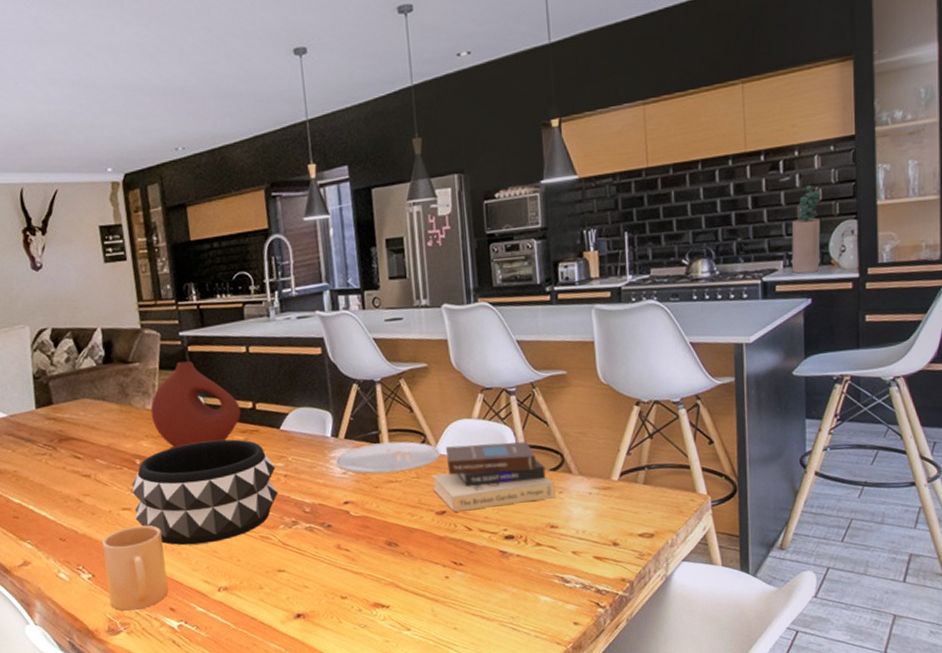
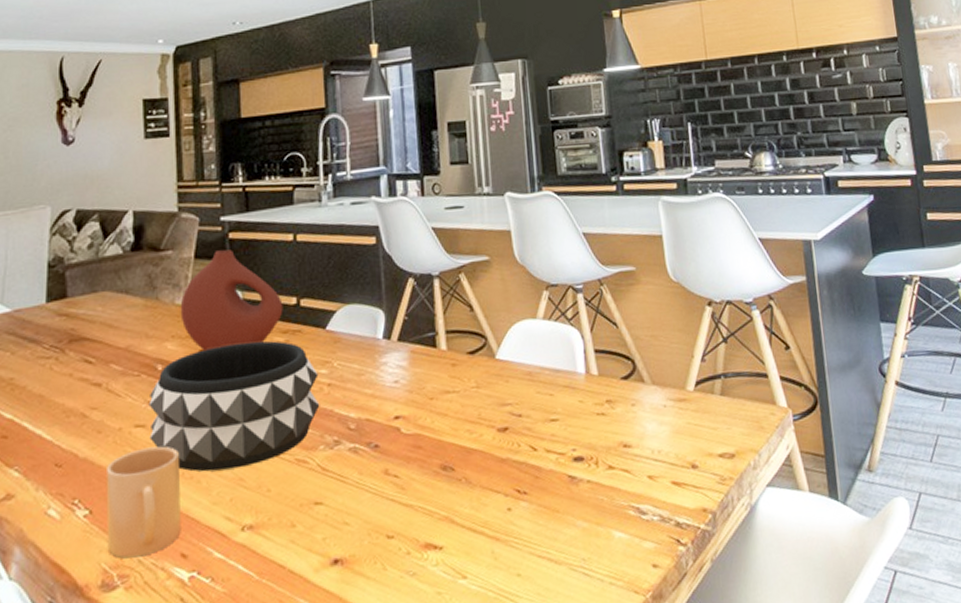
plate: present [335,441,441,475] -> none [386,344,504,384]
books: present [431,441,555,512] -> none [492,345,628,429]
vase: present [791,181,821,275] -> none [847,79,878,171]

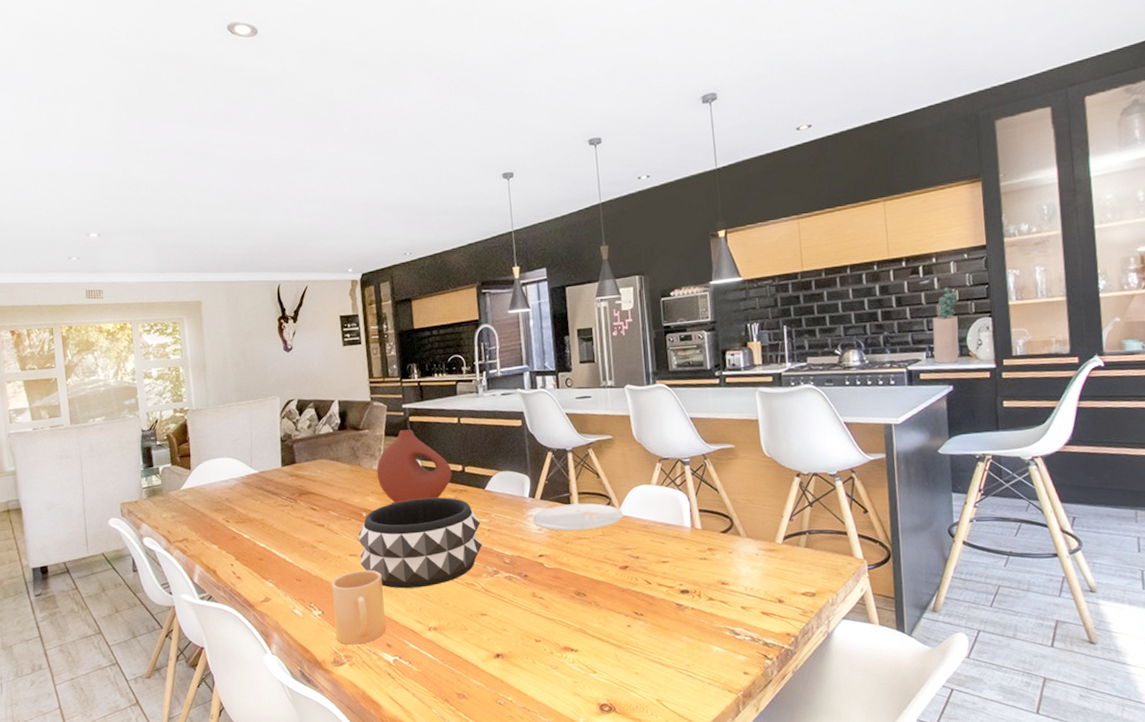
plate: none [386,344,504,384] -> present [532,503,624,532]
vase: none [847,79,878,171] -> present [932,284,959,365]

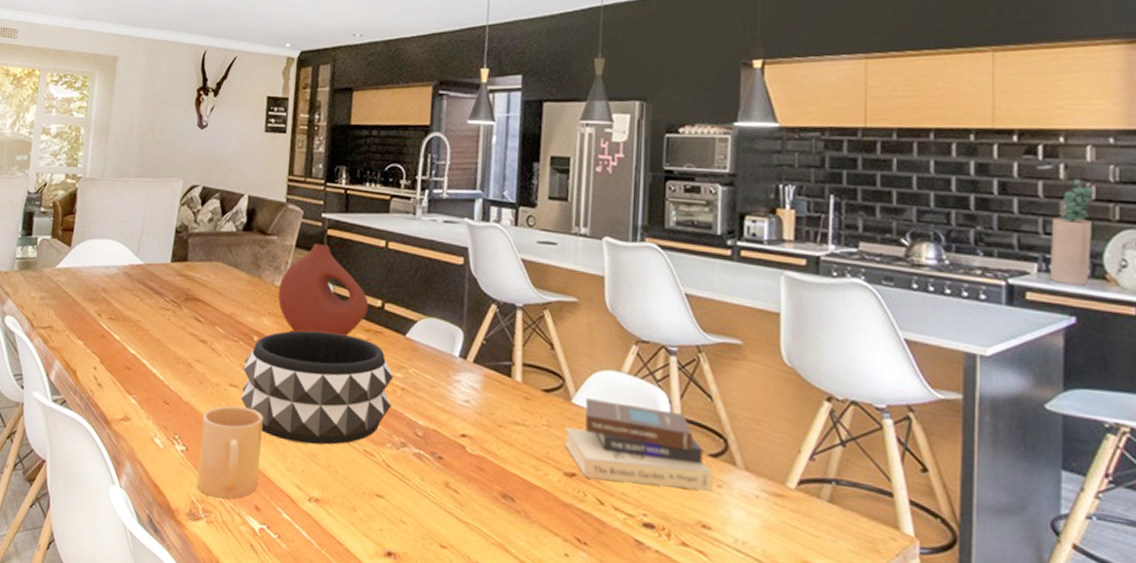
plate: present [532,503,624,532] -> none [459,374,580,417]
books: none [615,506,726,567] -> present [564,398,713,491]

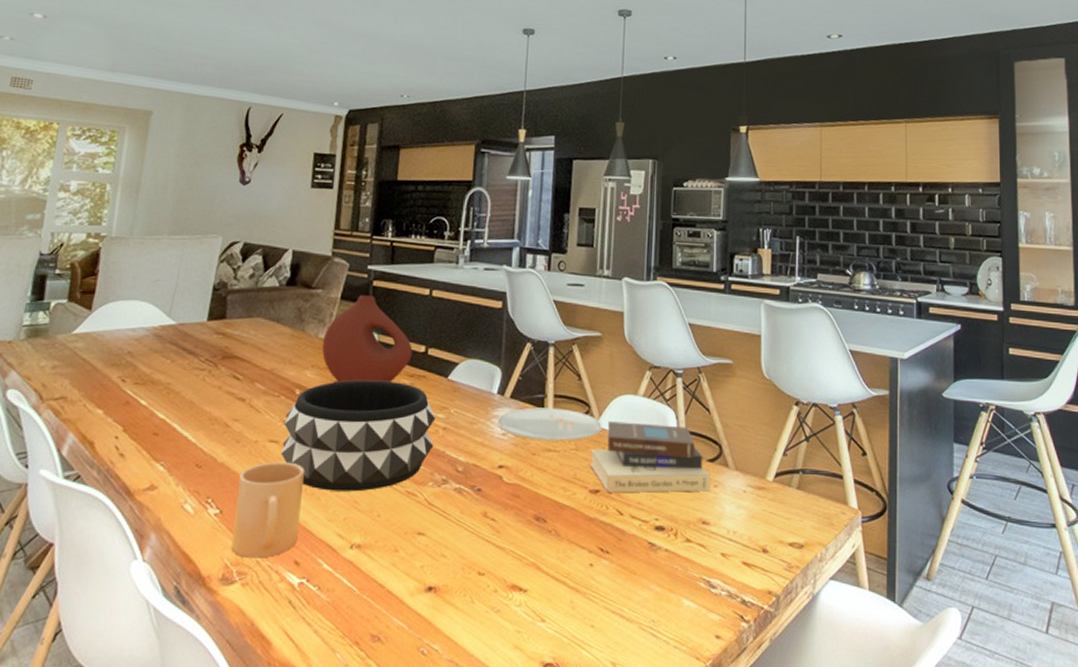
plate: none [459,374,580,417] -> present [497,407,603,442]
vase: present [1049,175,1093,287] -> none [943,217,970,301]

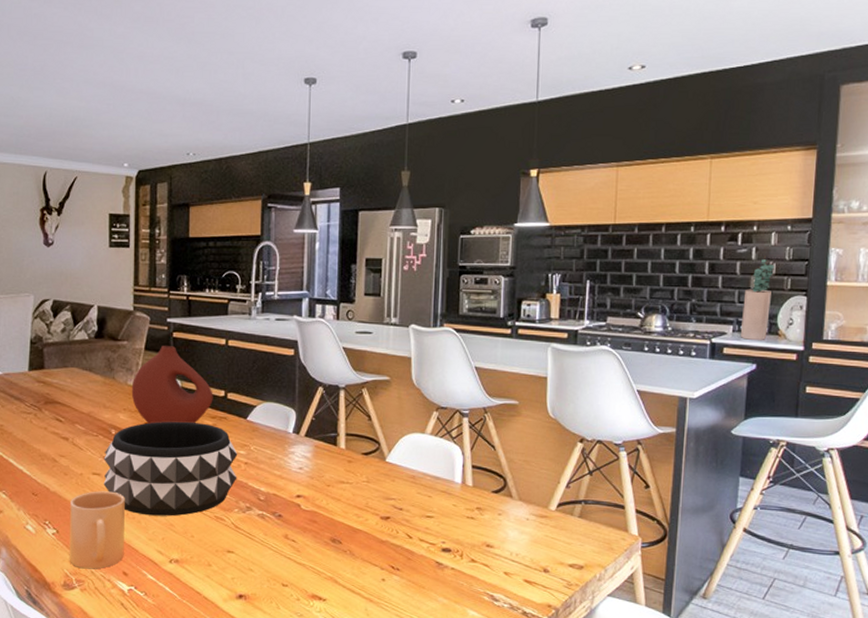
plate: present [497,407,603,442] -> none [293,444,393,475]
books: present [589,421,710,493] -> none [380,457,495,520]
vase: none [943,217,970,301] -> present [740,255,774,341]

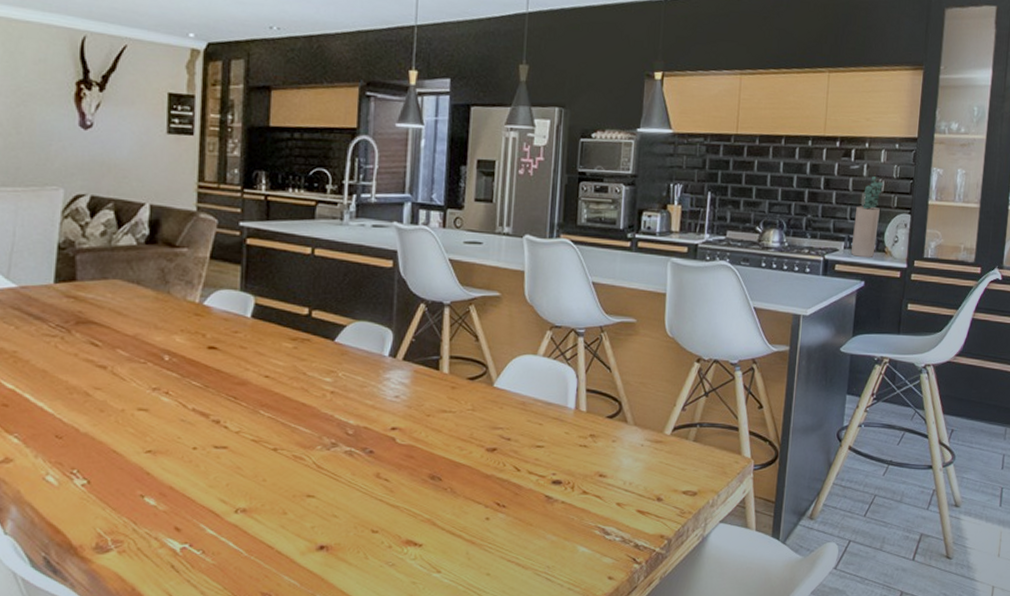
mug: present [69,491,125,569] -> none [103,430,180,526]
decorative bowl: present [103,421,238,517] -> none [152,344,323,458]
vase: present [131,346,213,424] -> none [191,254,295,348]

